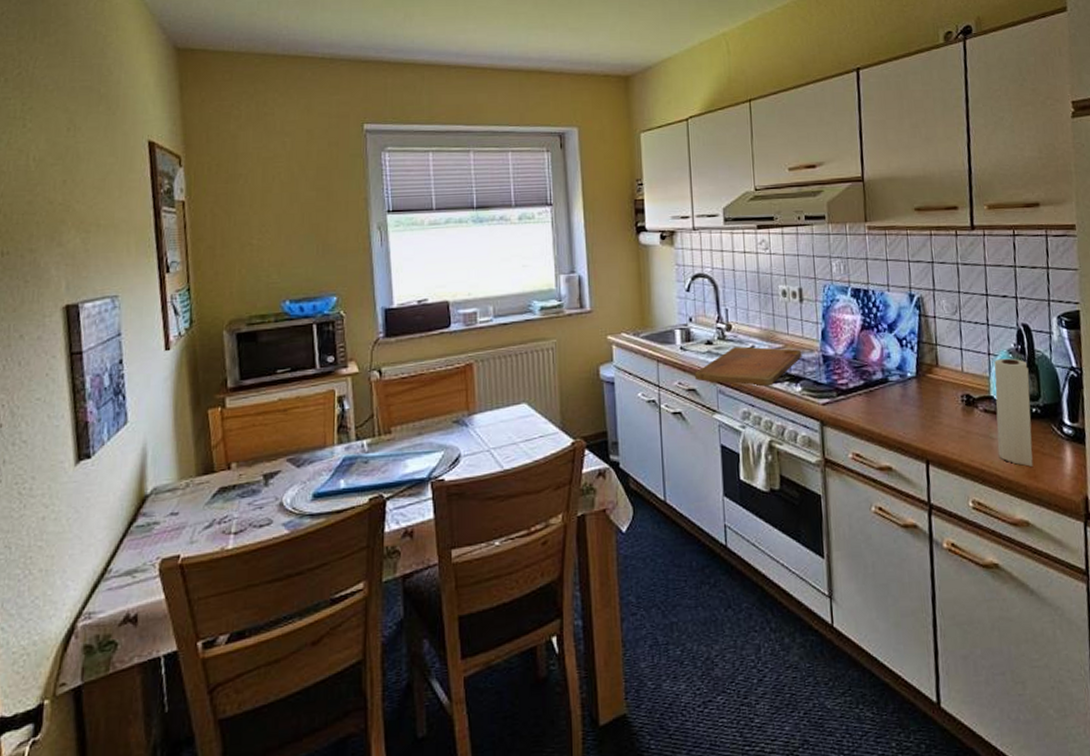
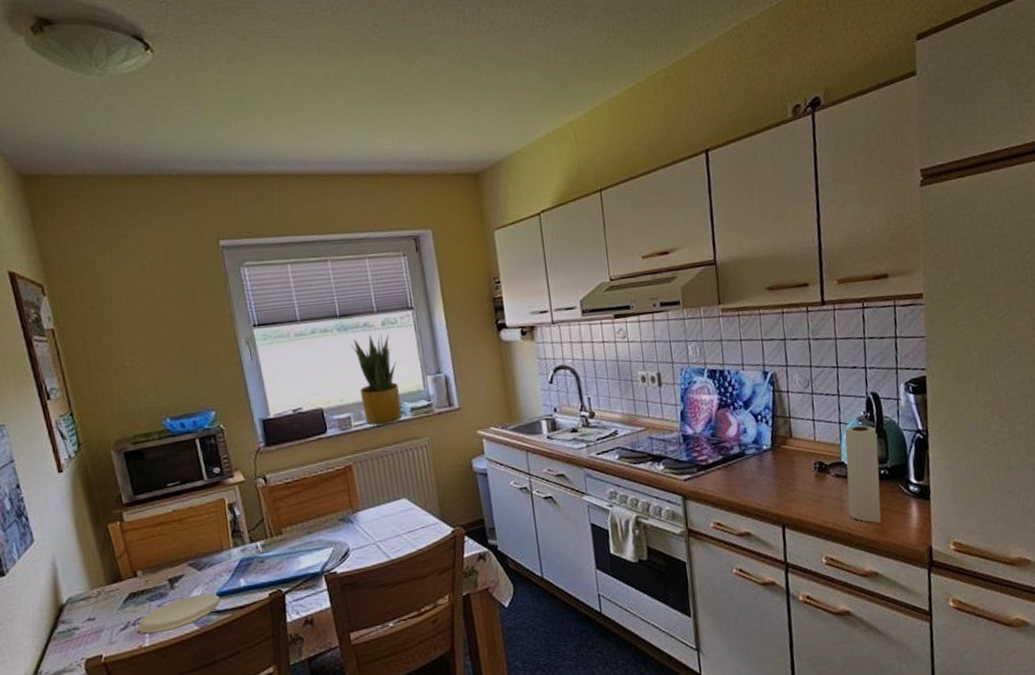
plate: none [223,494,316,536] -> present [137,593,220,634]
planter: none [485,228,531,324] -> present [351,333,402,426]
cutting board: present [694,346,802,387] -> none [562,431,663,468]

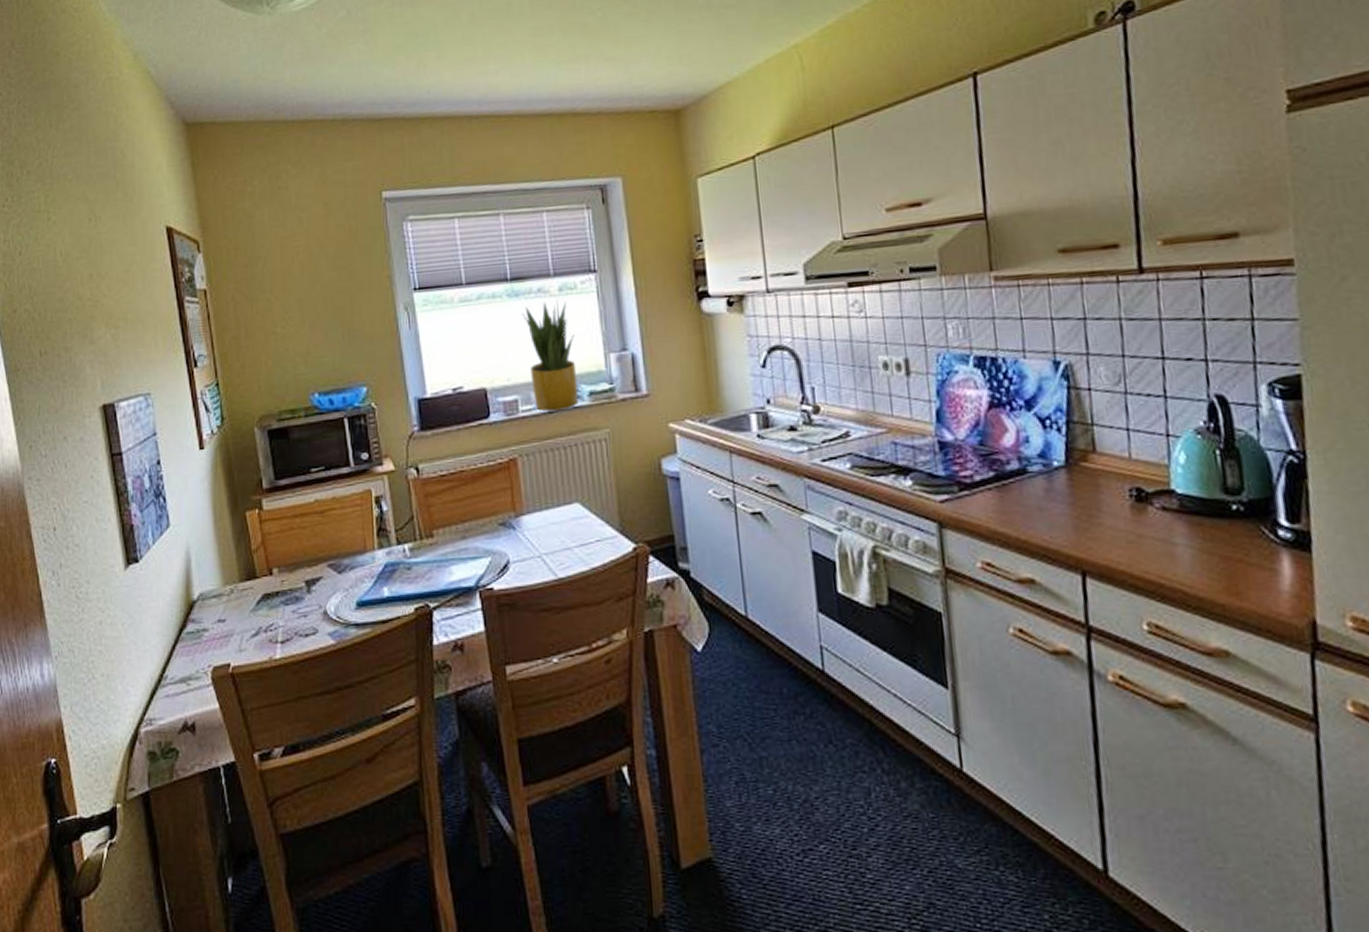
plate: present [137,593,220,634] -> none [269,602,360,645]
paper towel roll: present [844,425,882,524] -> none [1175,439,1235,581]

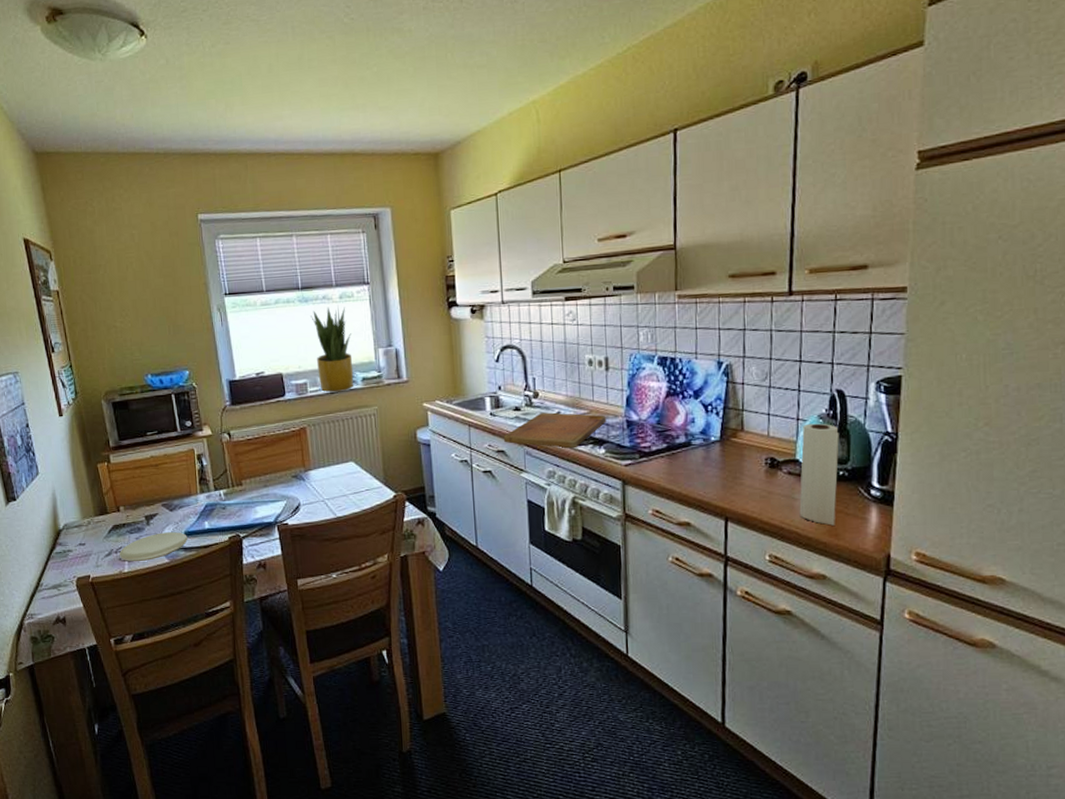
plate: none [269,602,360,645] -> present [119,532,188,562]
cutting board: none [776,432,912,481] -> present [503,412,607,449]
paper towel roll: none [1175,439,1235,581] -> present [799,423,839,526]

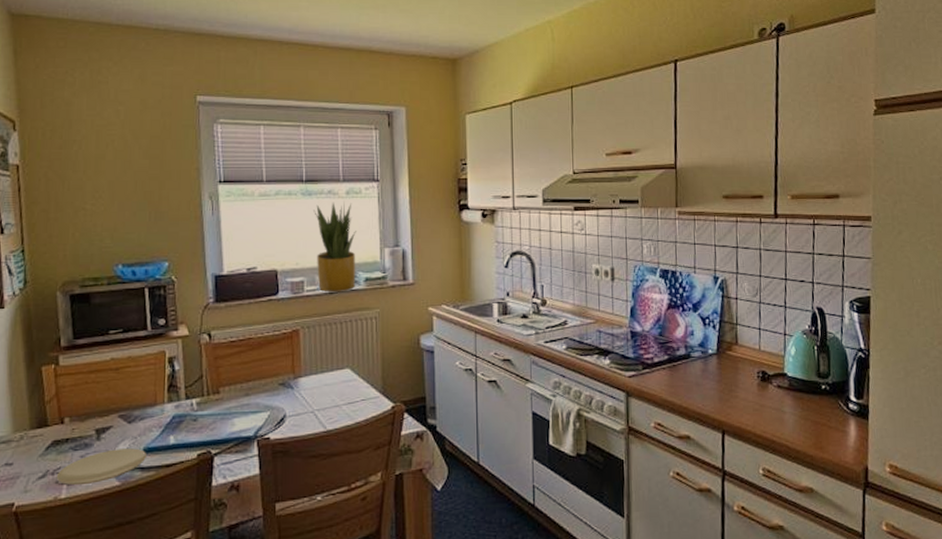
cutting board: present [503,412,607,449] -> none [510,321,612,359]
paper towel roll: present [799,423,839,526] -> none [788,338,821,439]

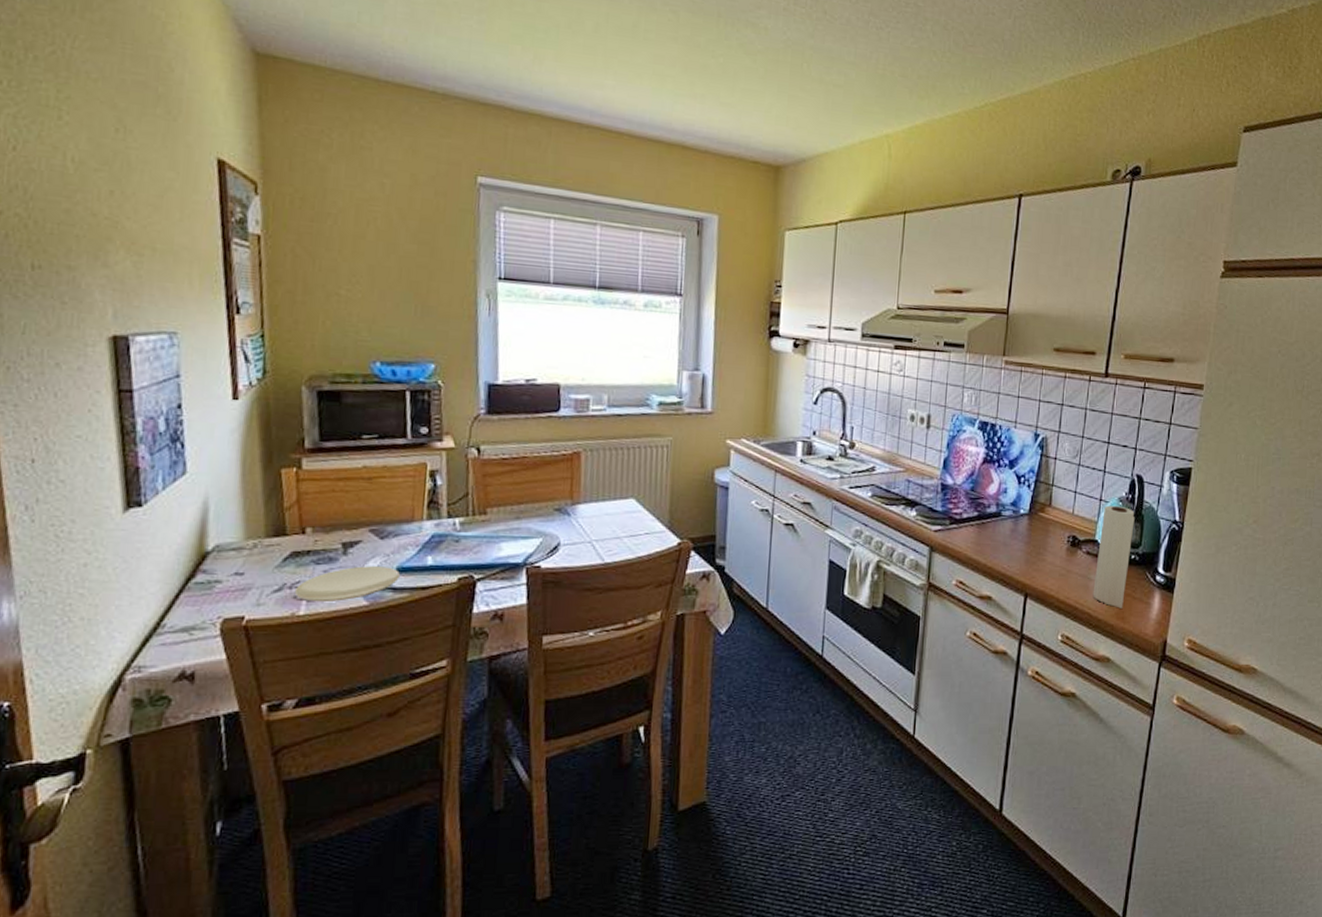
planter: present [314,202,356,293] -> none [605,314,653,416]
paper towel roll: none [788,338,821,439] -> present [1093,505,1135,609]

